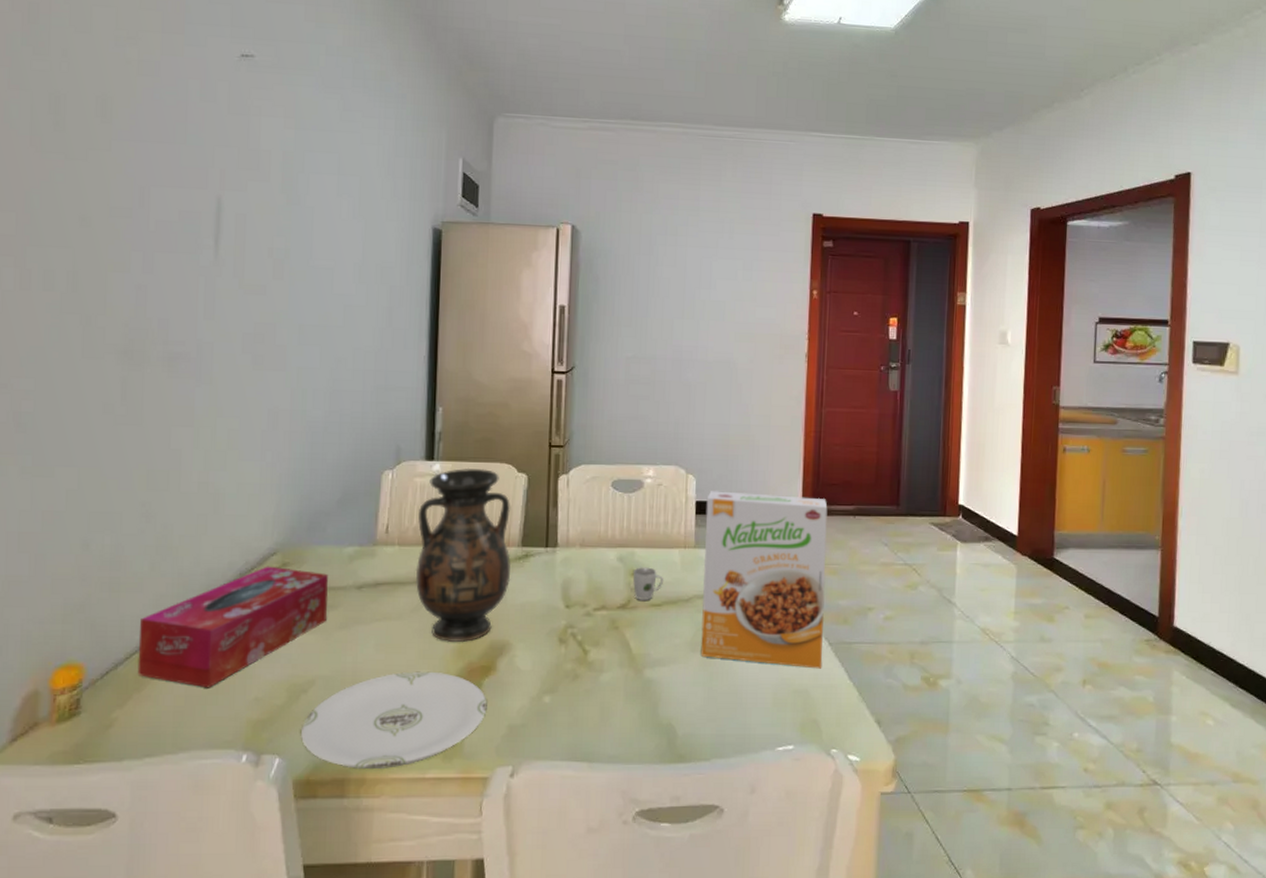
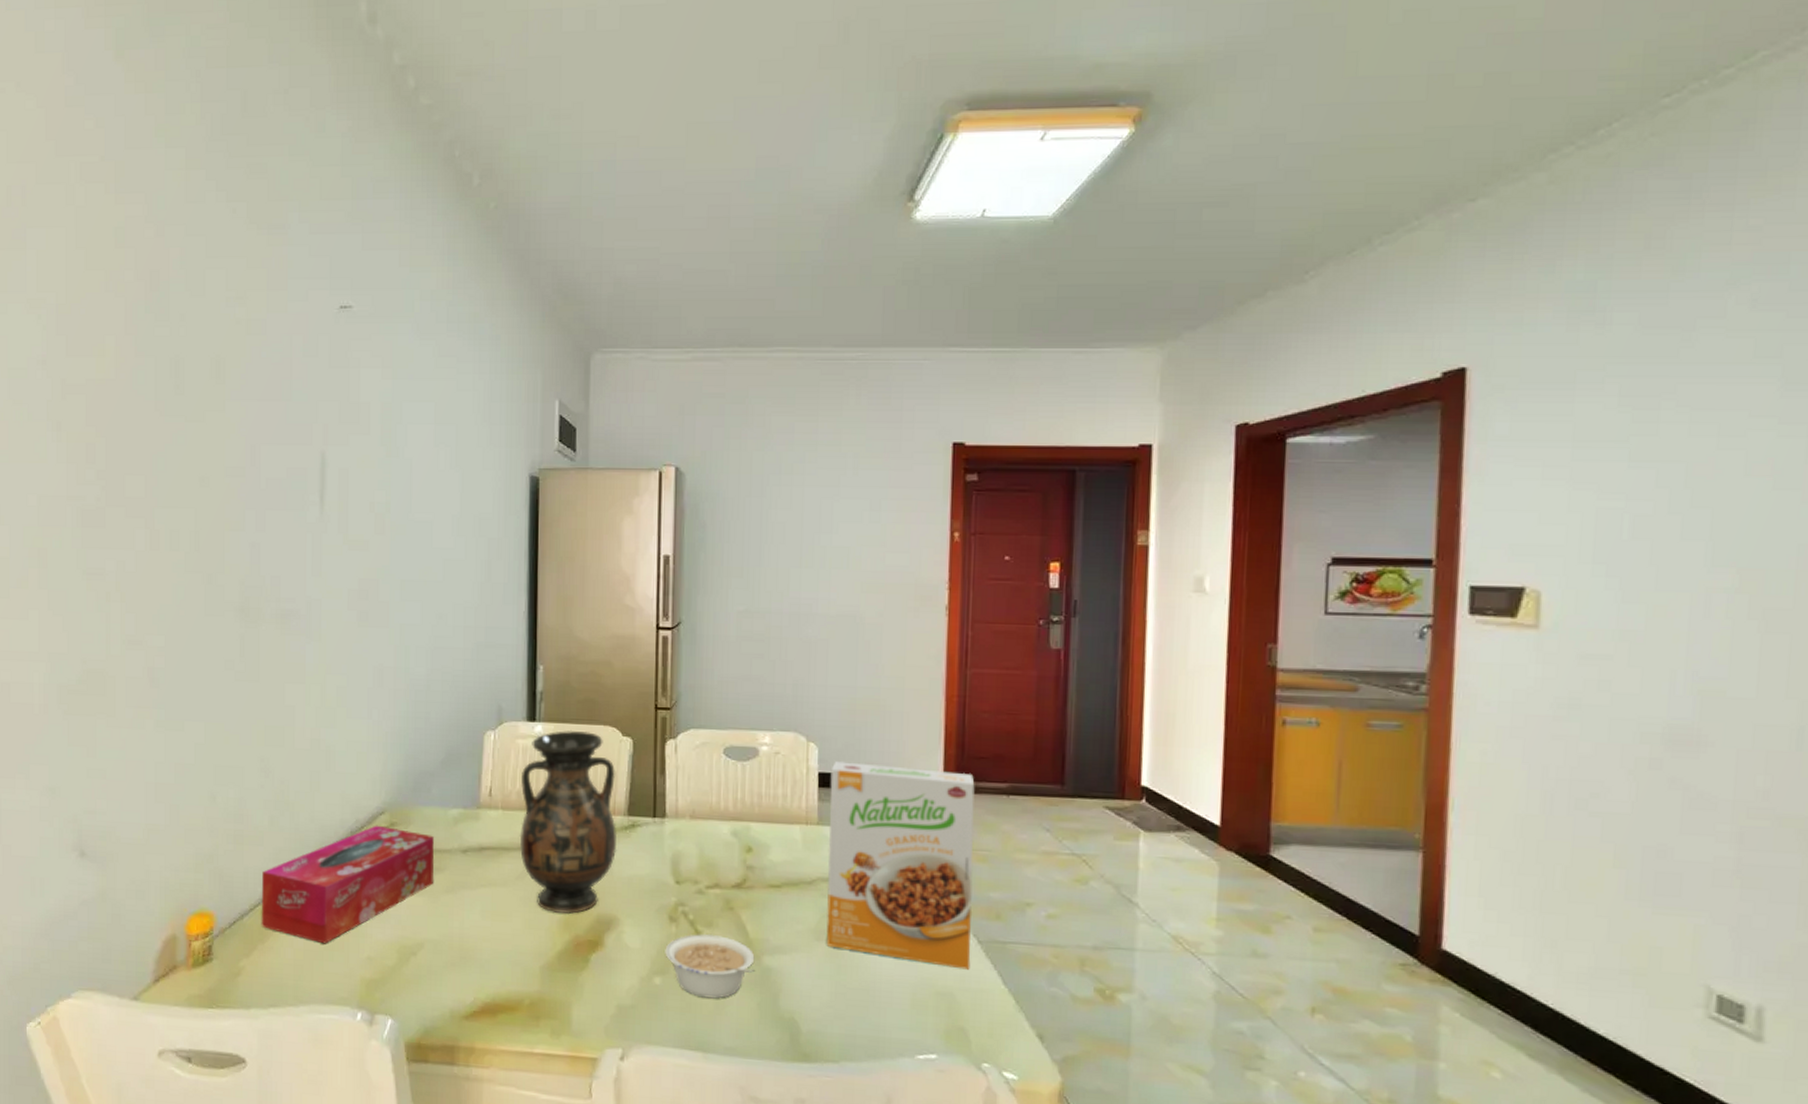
plate: present [301,671,487,770] -> none [412,941,595,1040]
legume: none [554,652,637,712] -> present [665,933,755,999]
cup: present [632,567,663,600] -> none [748,843,783,880]

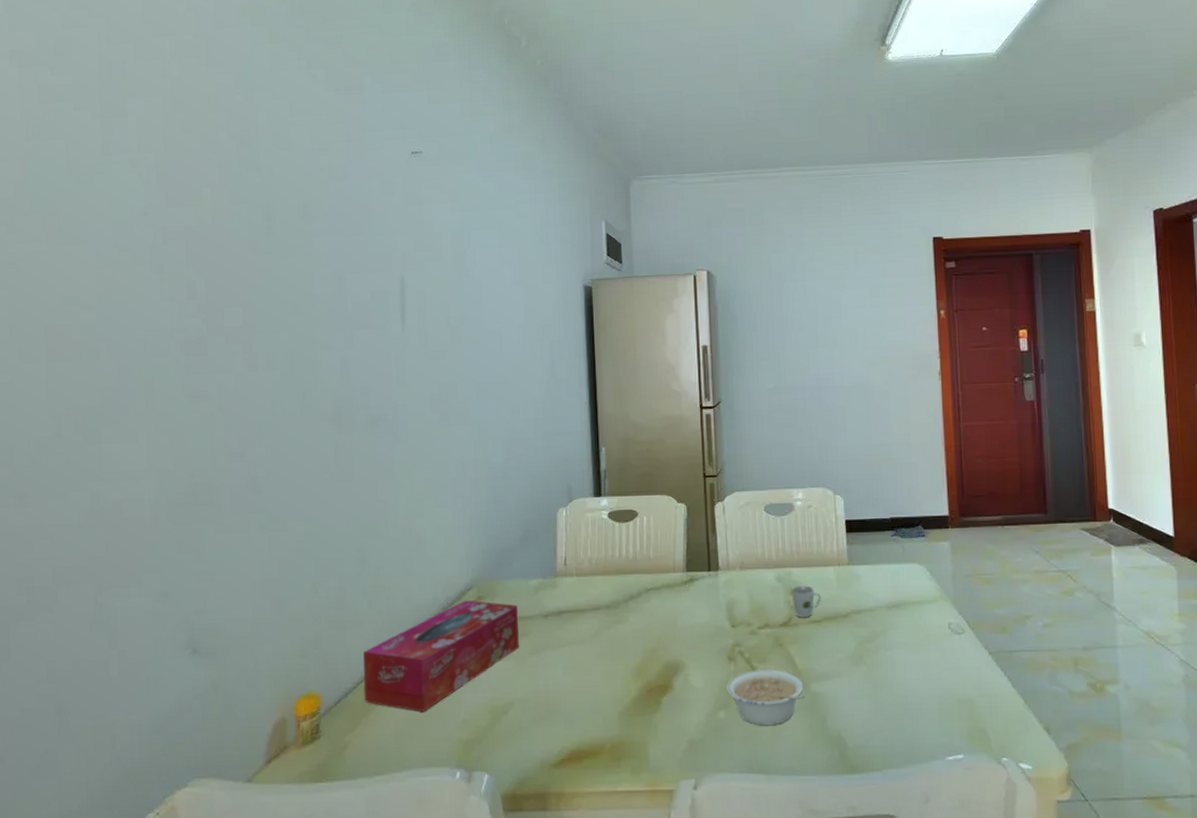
vase: present [519,730,618,915] -> none [592,501,679,664]
cup: none [748,843,783,880] -> present [791,585,821,617]
cereal box: present [826,761,975,970] -> none [855,509,985,678]

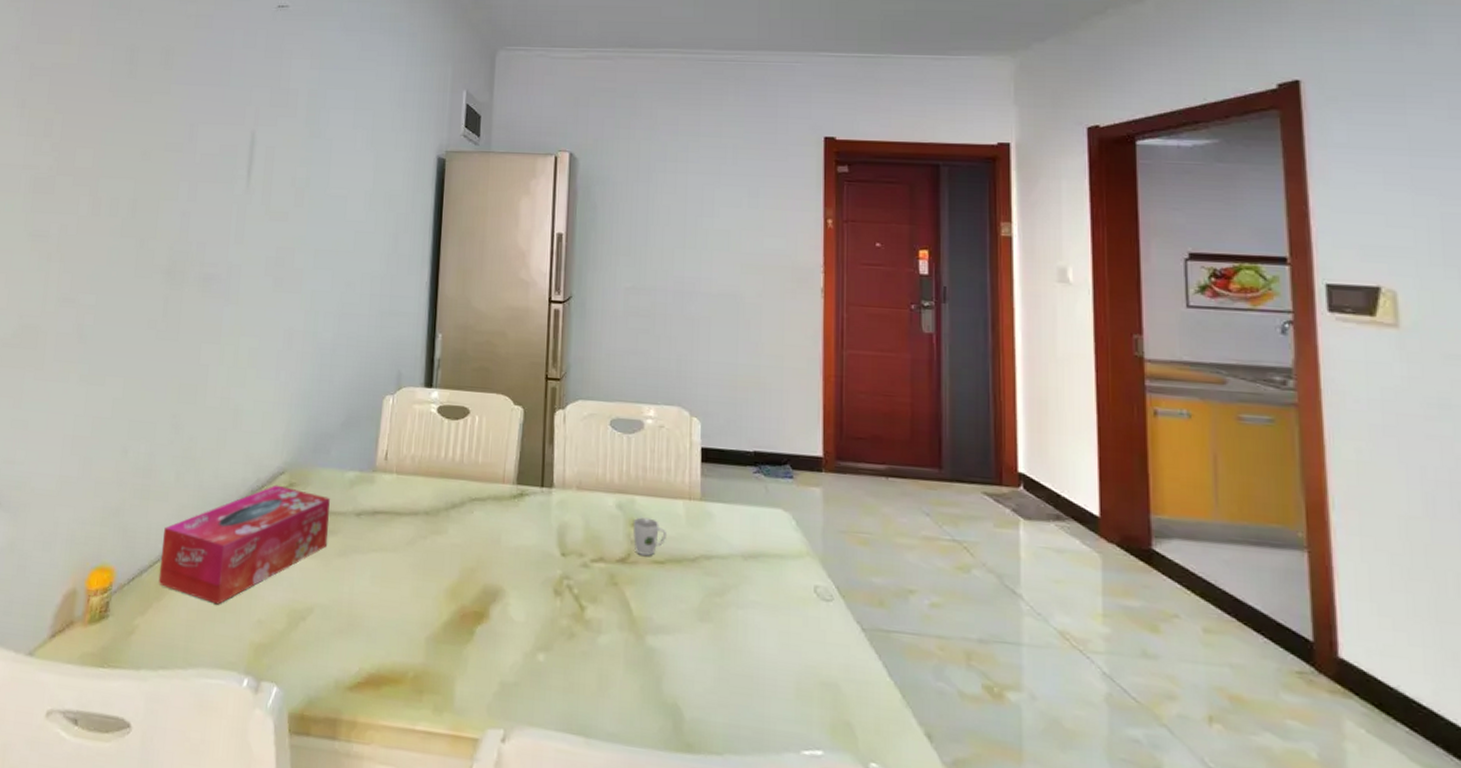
legume: present [726,668,804,726] -> none [549,609,638,680]

